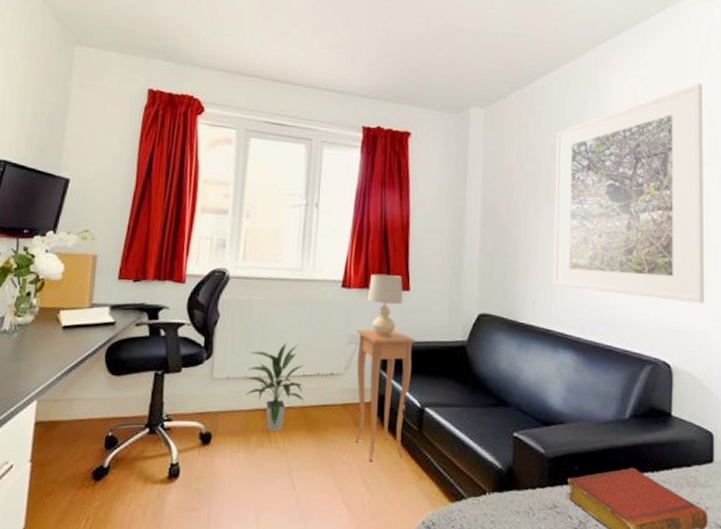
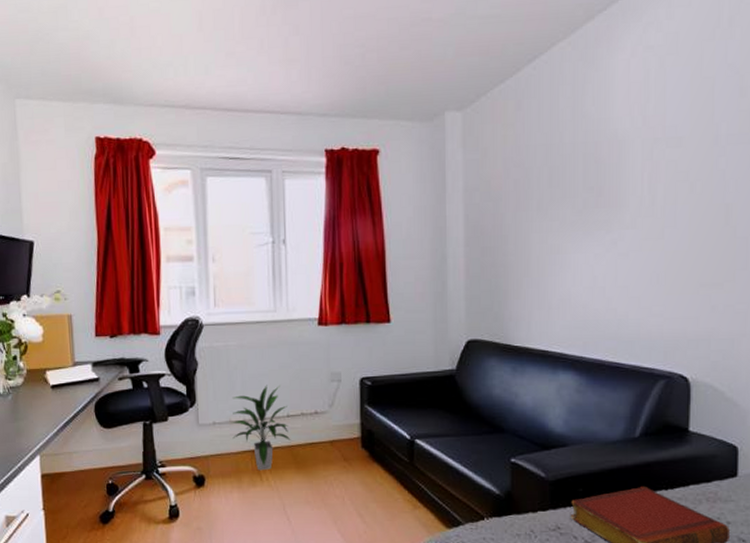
side table: present [356,329,415,461] -> none [338,363,400,493]
table lamp: present [368,274,403,337] -> none [347,308,384,371]
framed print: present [553,83,705,303] -> none [548,44,733,308]

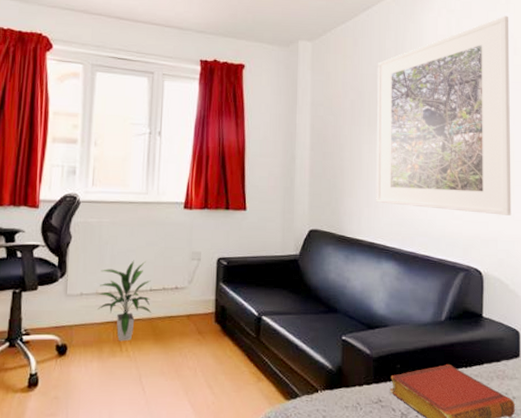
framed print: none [548,44,733,308] -> present [376,15,512,216]

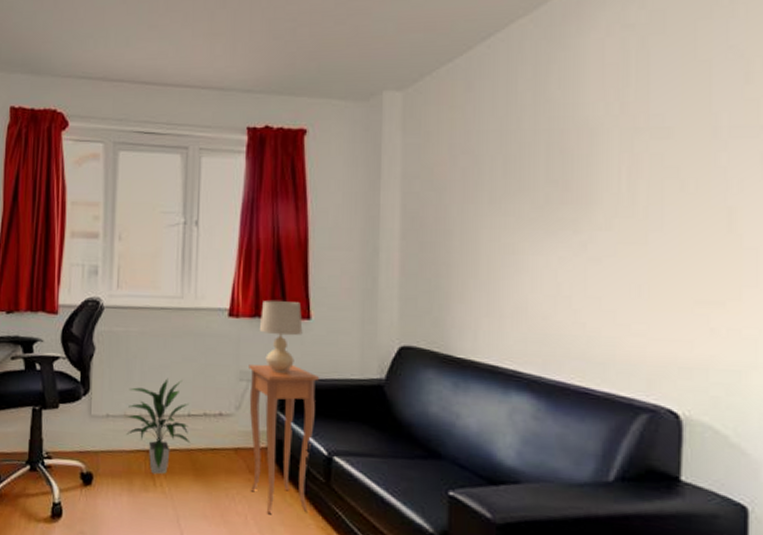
side table: none [199,246,252,365] -> present [249,364,319,513]
table lamp: none [208,196,241,252] -> present [260,301,303,373]
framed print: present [376,15,512,216] -> none [501,23,737,332]

